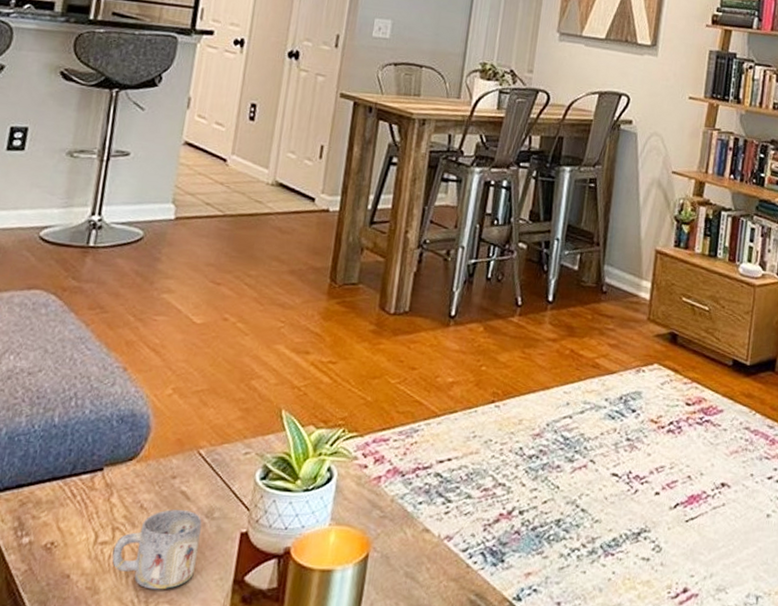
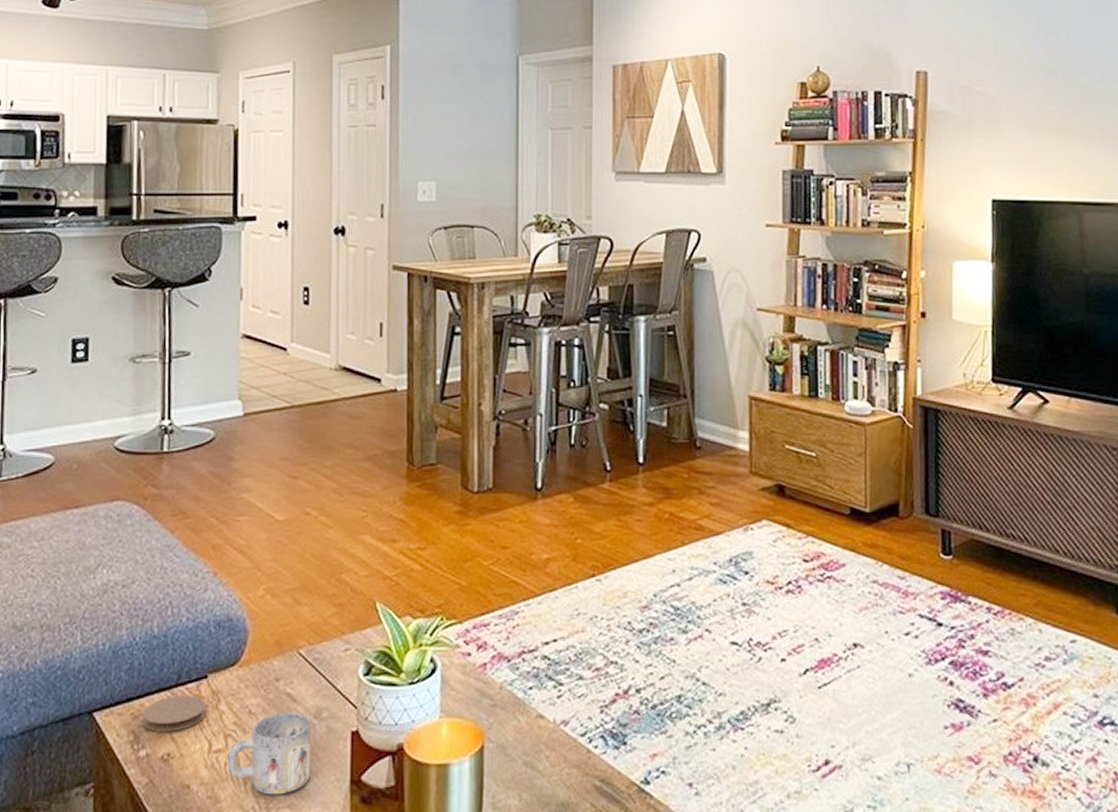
coaster: none [29,485,99,521] -> present [142,695,207,732]

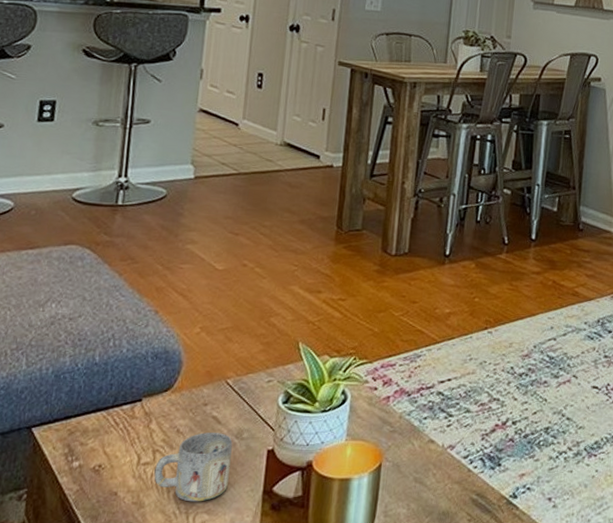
coaster: present [142,695,207,732] -> none [78,415,139,446]

